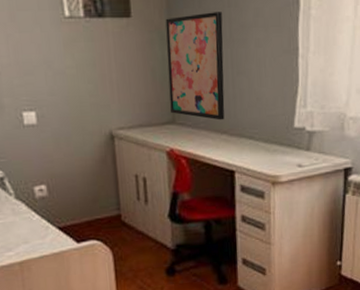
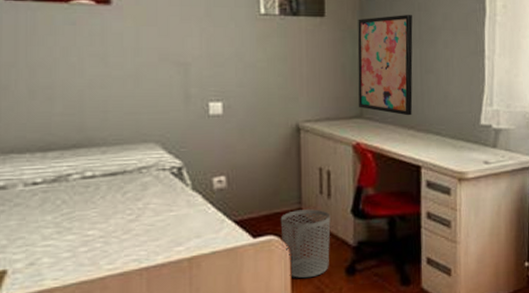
waste bin: none [101,215,150,279] -> present [280,209,331,279]

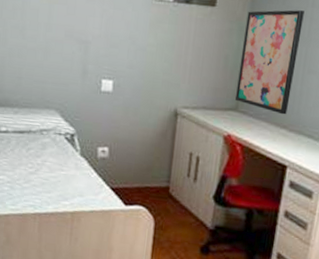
waste bin: present [280,209,331,279] -> none [148,187,194,249]

